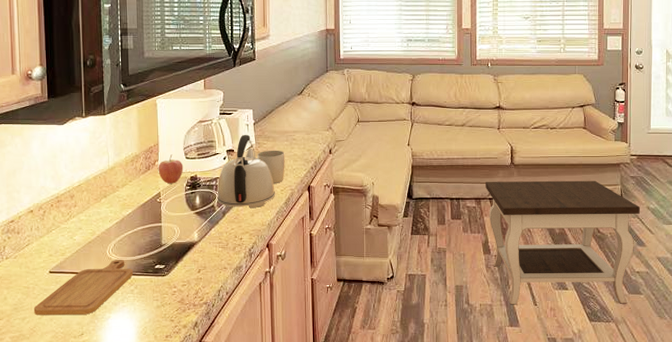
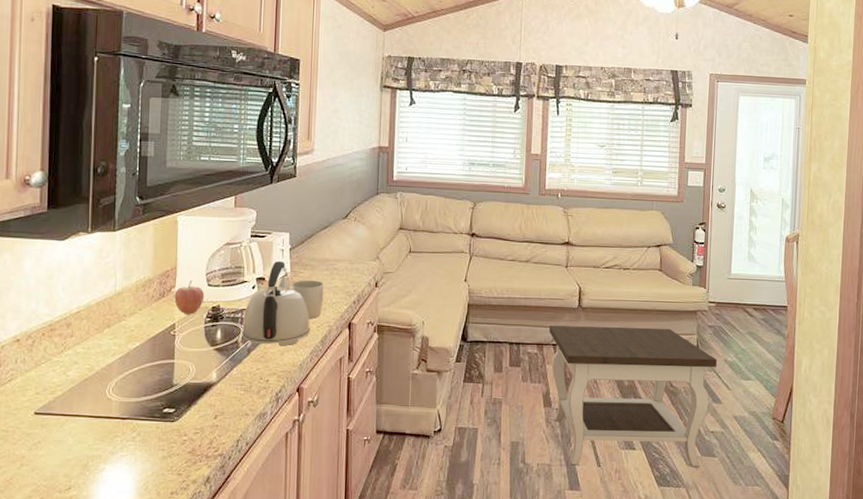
chopping board: present [33,260,134,316] -> none [11,401,137,465]

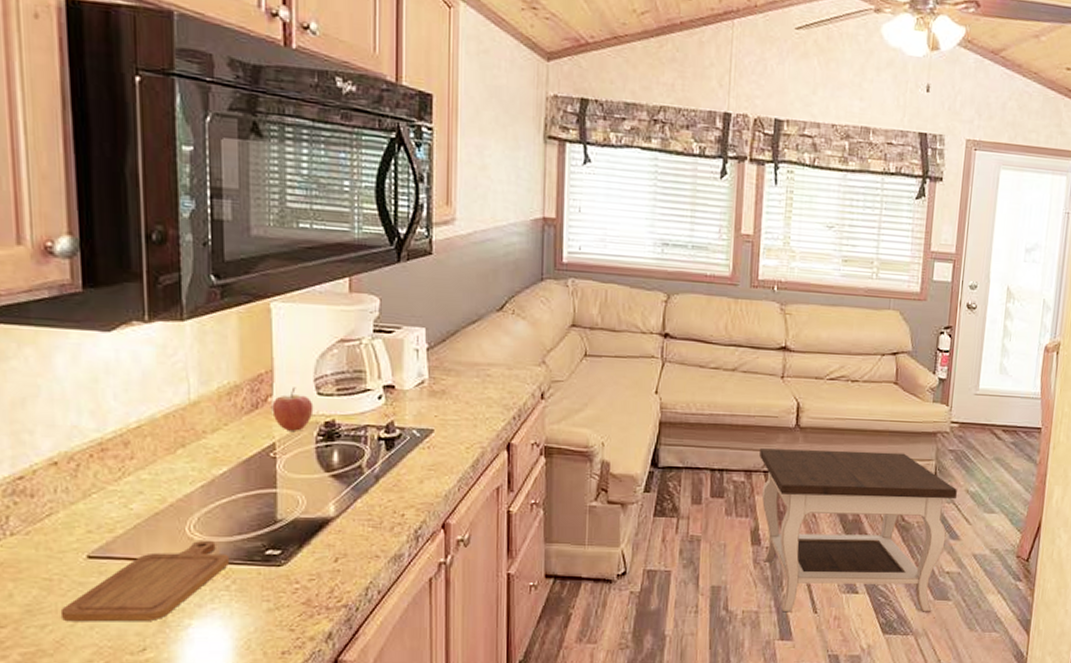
chopping board: none [11,401,137,465] -> present [60,541,230,622]
kettle: present [242,261,310,346] -> none [366,364,457,473]
mug: present [292,280,324,318] -> none [431,389,474,438]

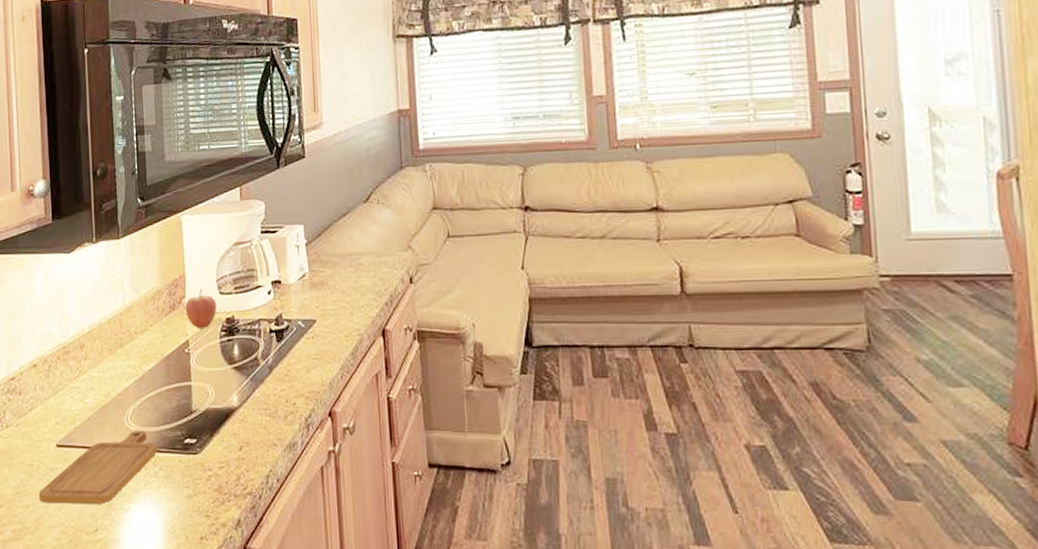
side table: present [760,448,957,613] -> none [643,316,904,516]

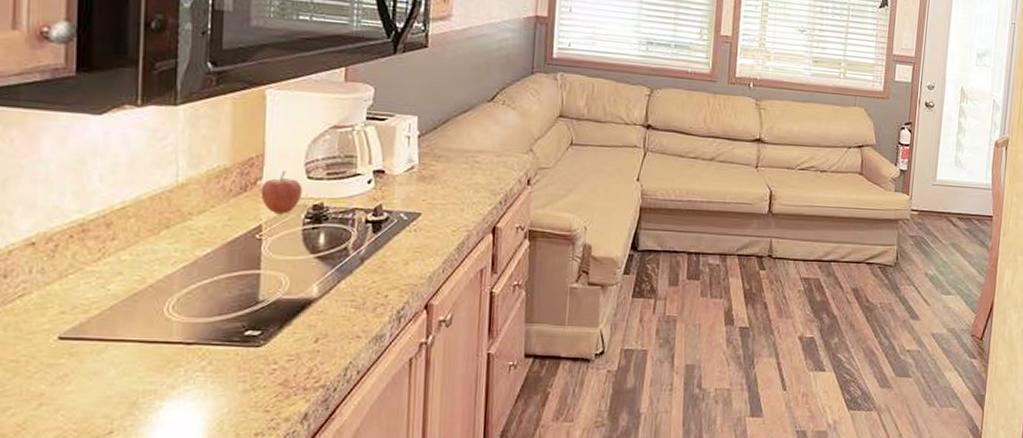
chopping board: present [38,431,158,504] -> none [24,322,208,405]

